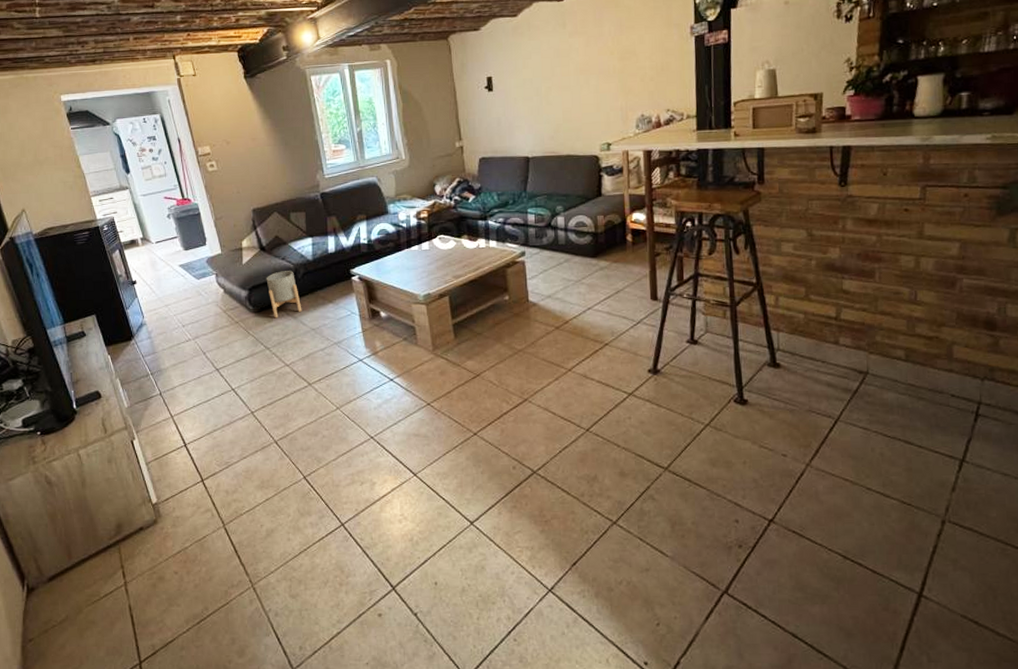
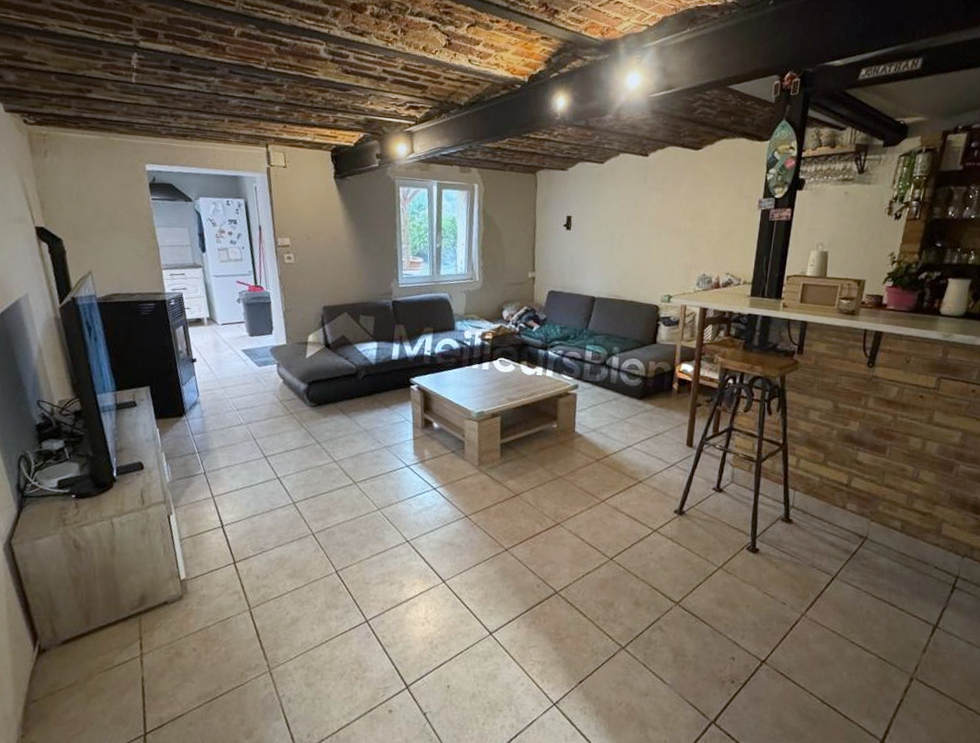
planter: present [266,271,302,318] -> none [326,370,358,415]

